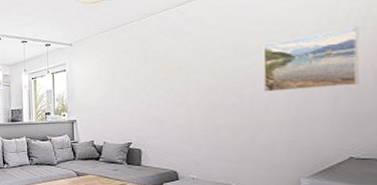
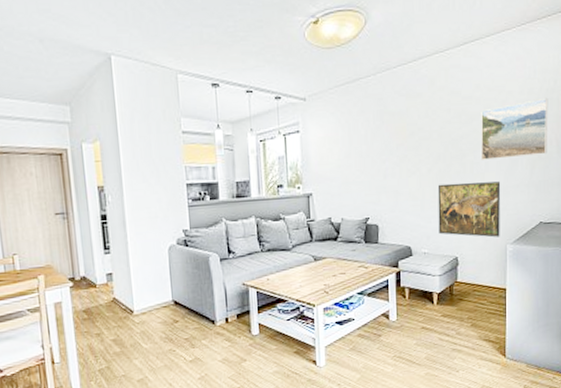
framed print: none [208,113,291,170] -> present [437,181,501,238]

